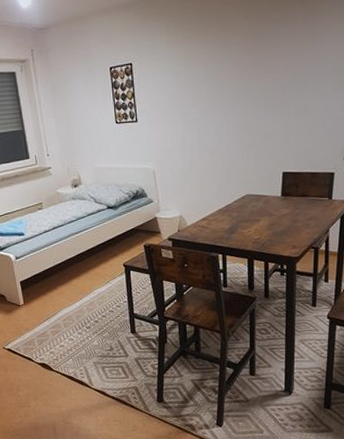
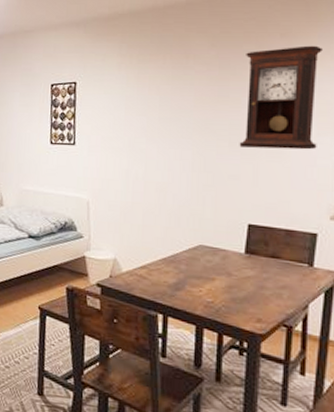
pendulum clock: none [272,10,335,108] -> present [239,45,322,150]

